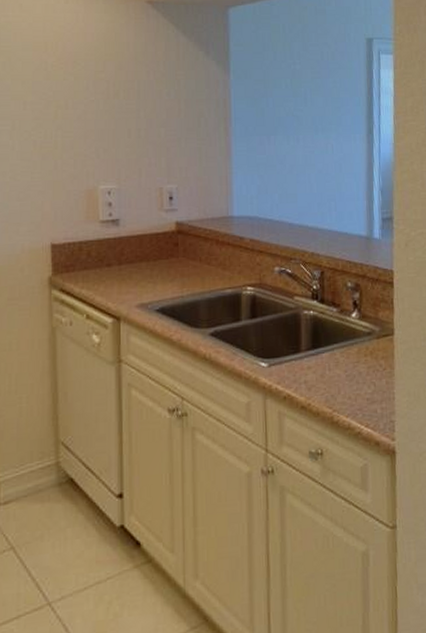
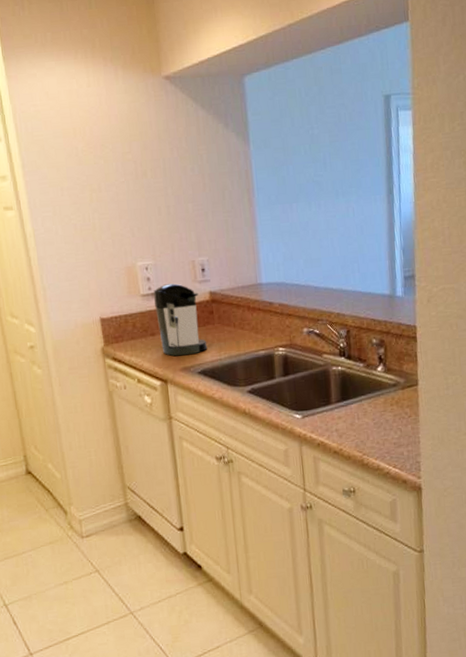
coffee maker: none [114,211,169,291] -> present [153,283,208,357]

